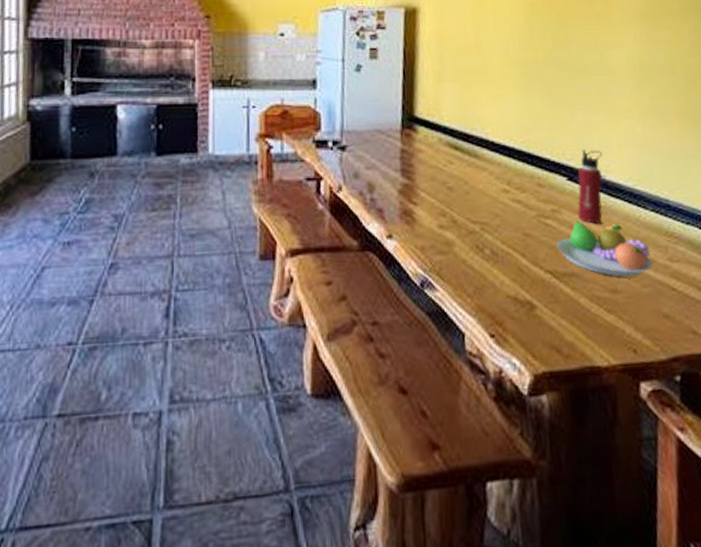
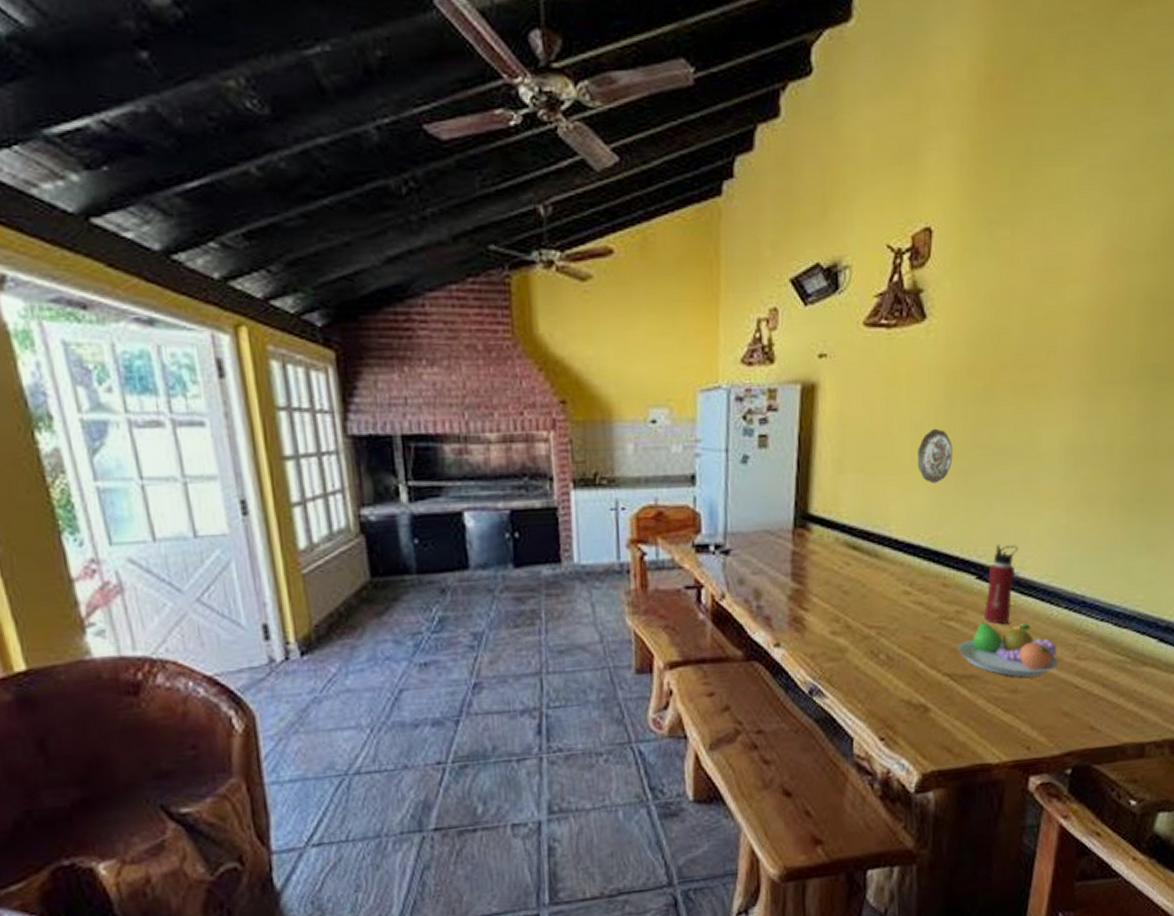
decorative plate: none [506,47,537,94] -> present [917,428,953,484]

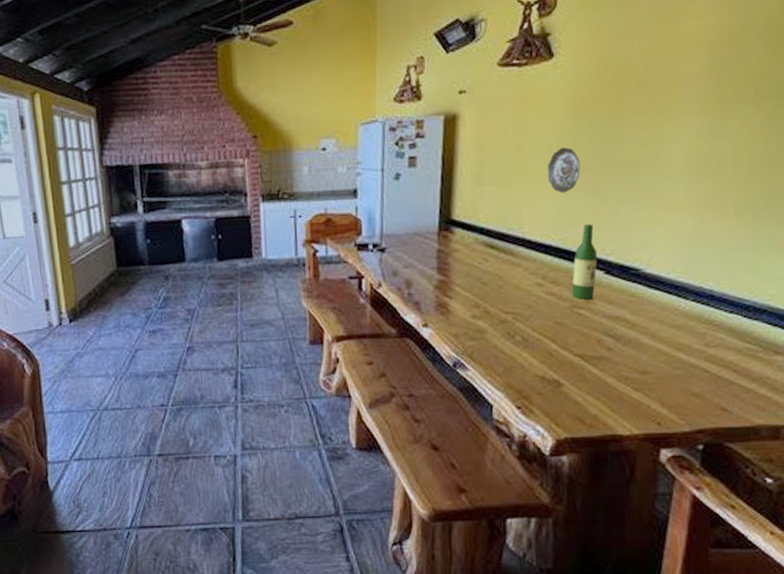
wine bottle: none [942,520,969,610] -> present [572,223,598,300]
fruit bowl: present [957,621,1060,678] -> none [587,310,688,361]
water bottle: present [984,544,1018,625] -> none [613,244,645,314]

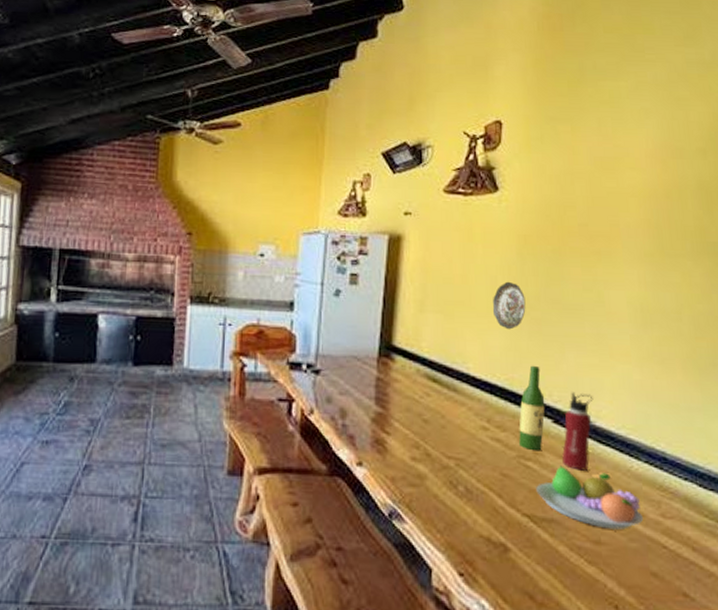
fruit bowl: none [587,310,688,361] -> present [536,465,644,530]
water bottle: none [613,244,645,314] -> present [562,392,593,471]

